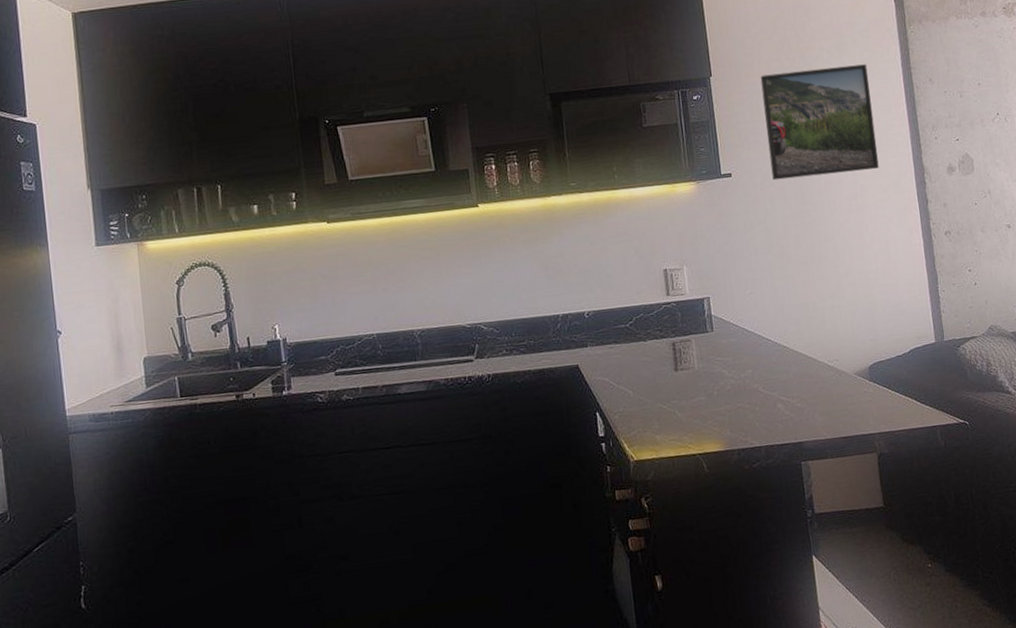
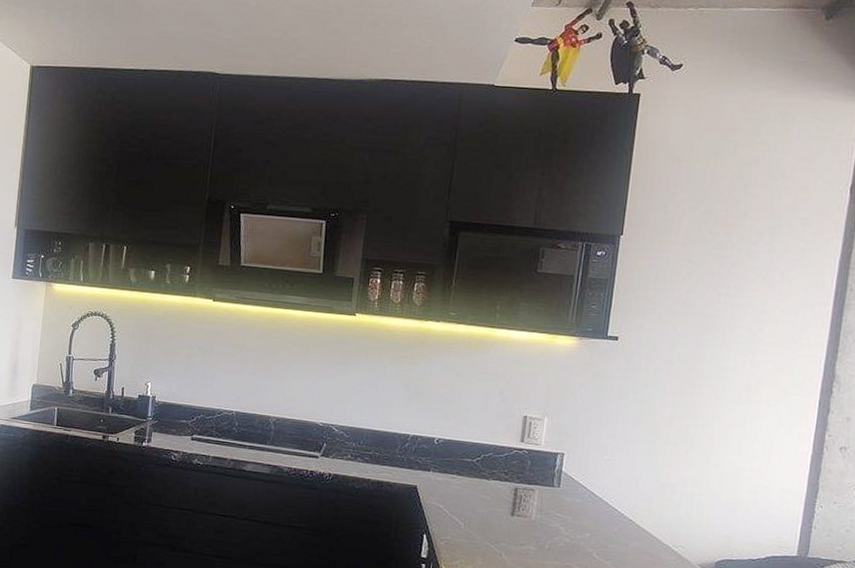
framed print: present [760,64,879,181] -> none [661,244,799,365]

